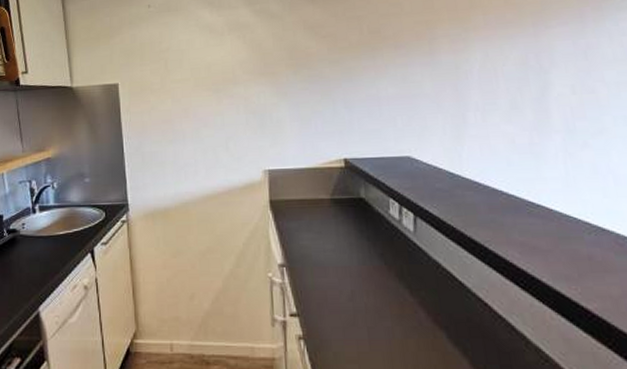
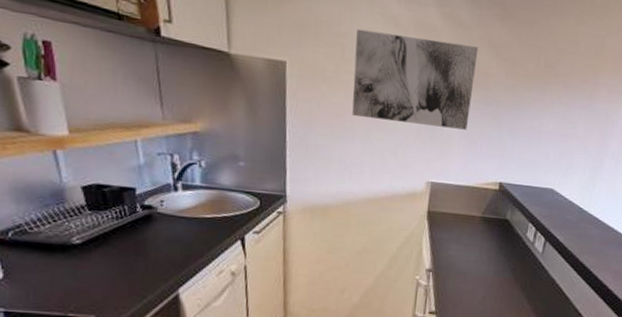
wall art: none [177,32,297,119] -> present [352,28,479,130]

